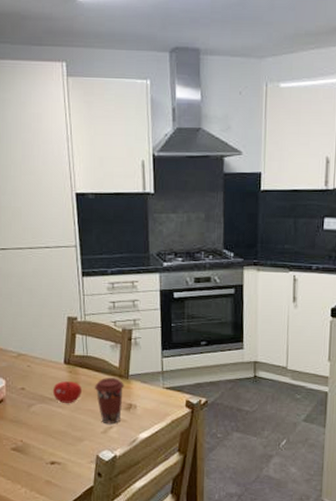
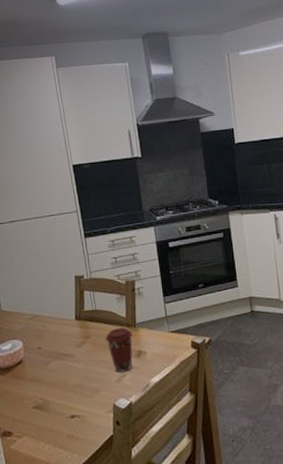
fruit: present [52,381,82,403] -> none [66,336,94,357]

